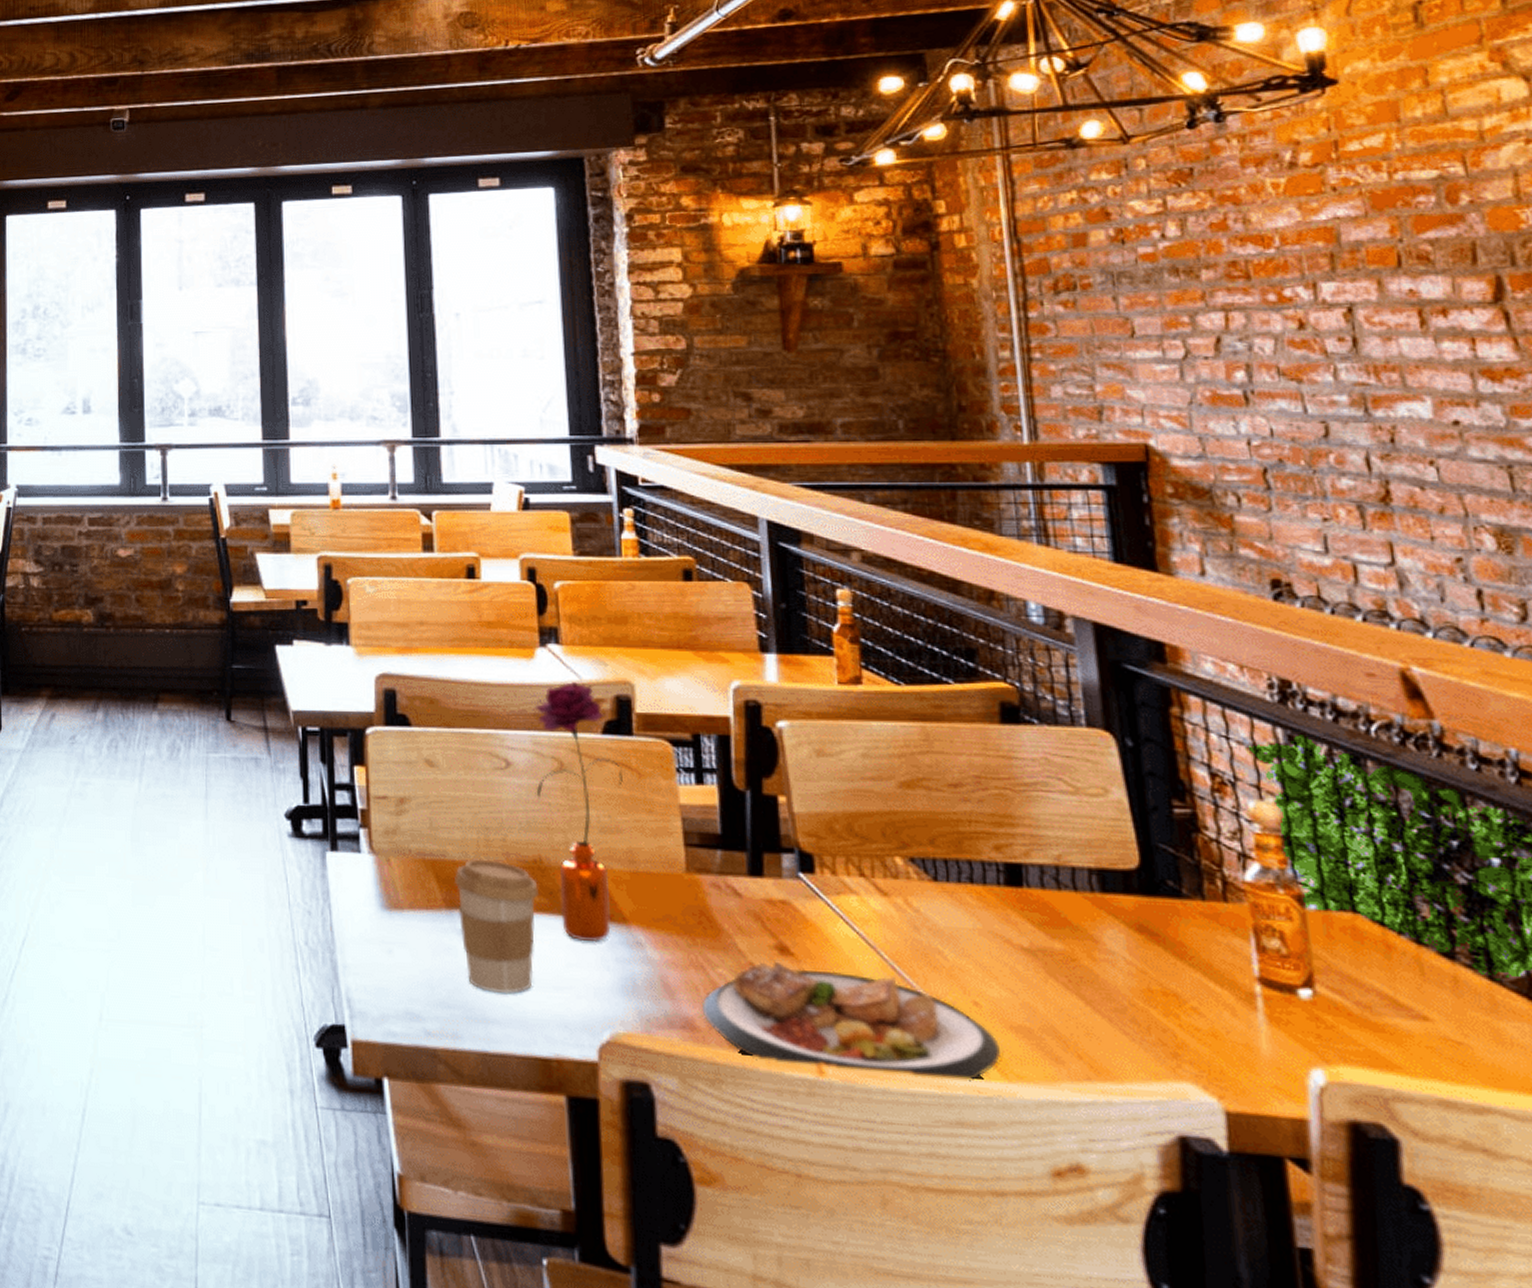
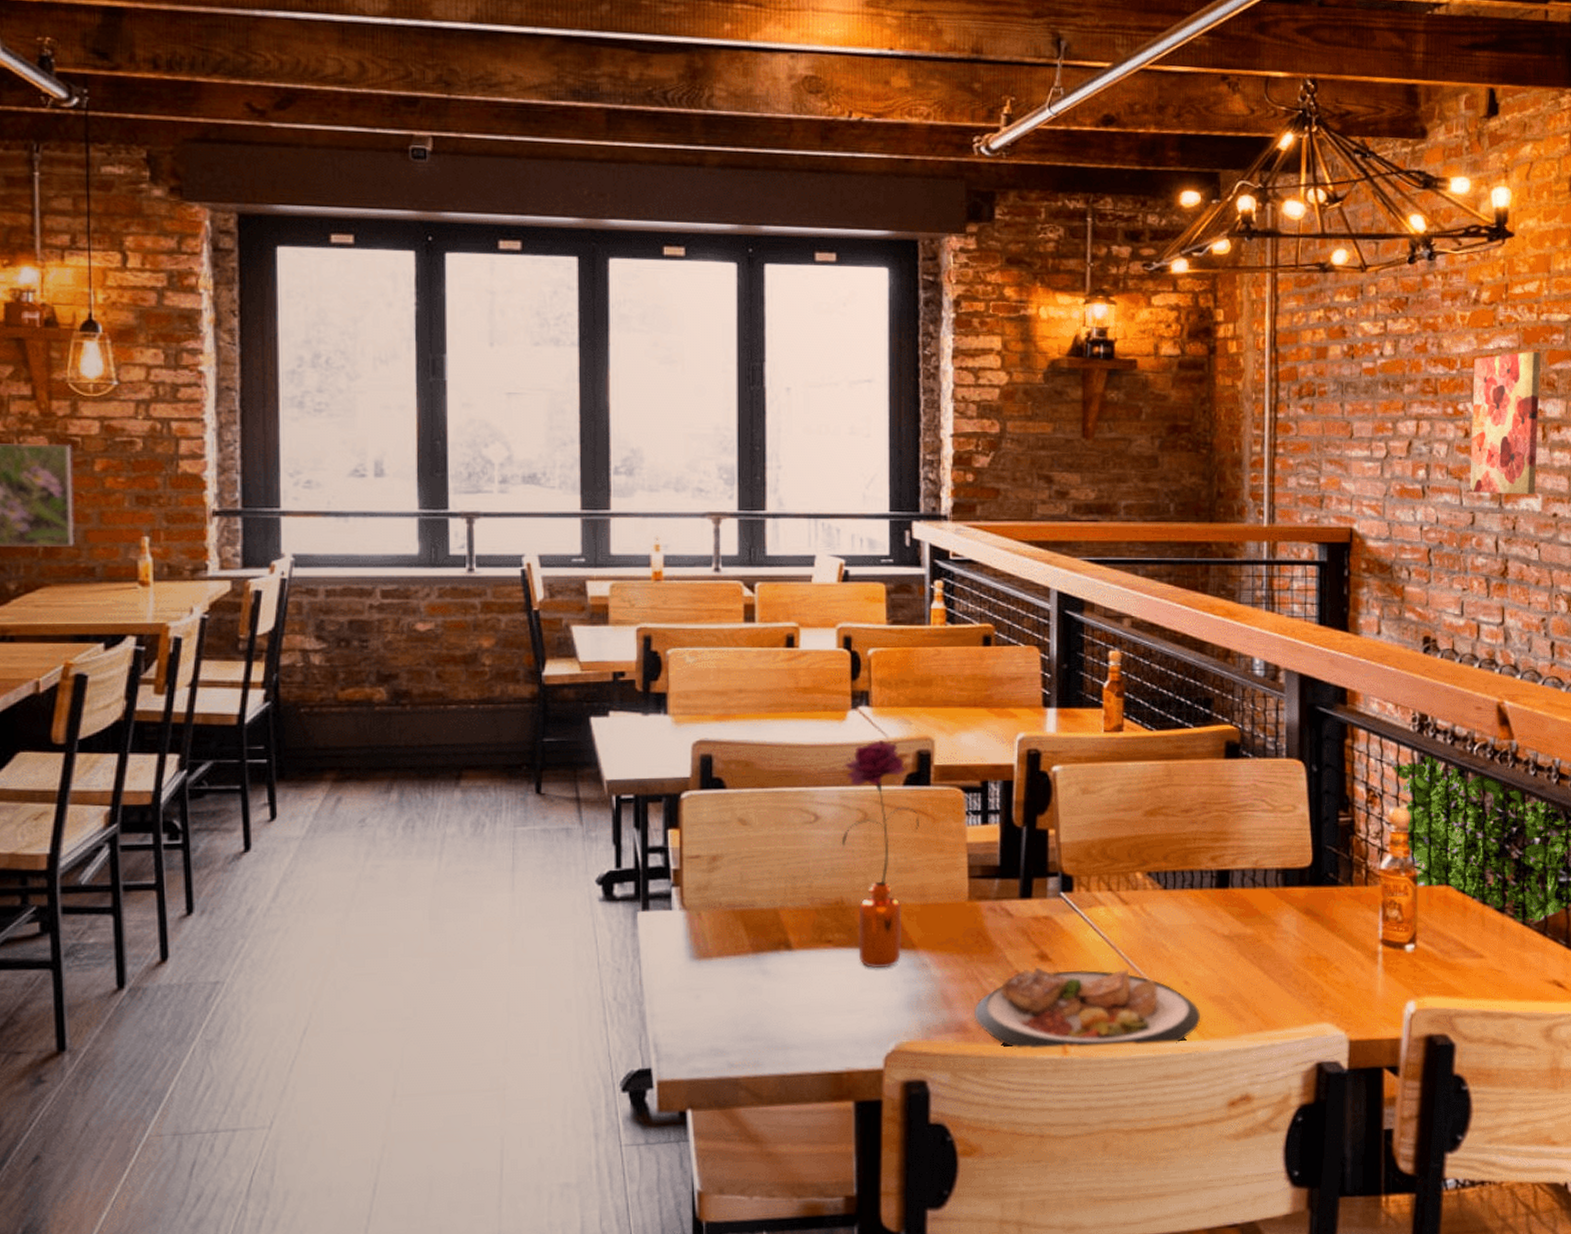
coffee cup: present [455,857,540,994] -> none [762,904,840,1023]
wall art: none [1300,218,1420,398] -> present [1469,351,1541,495]

